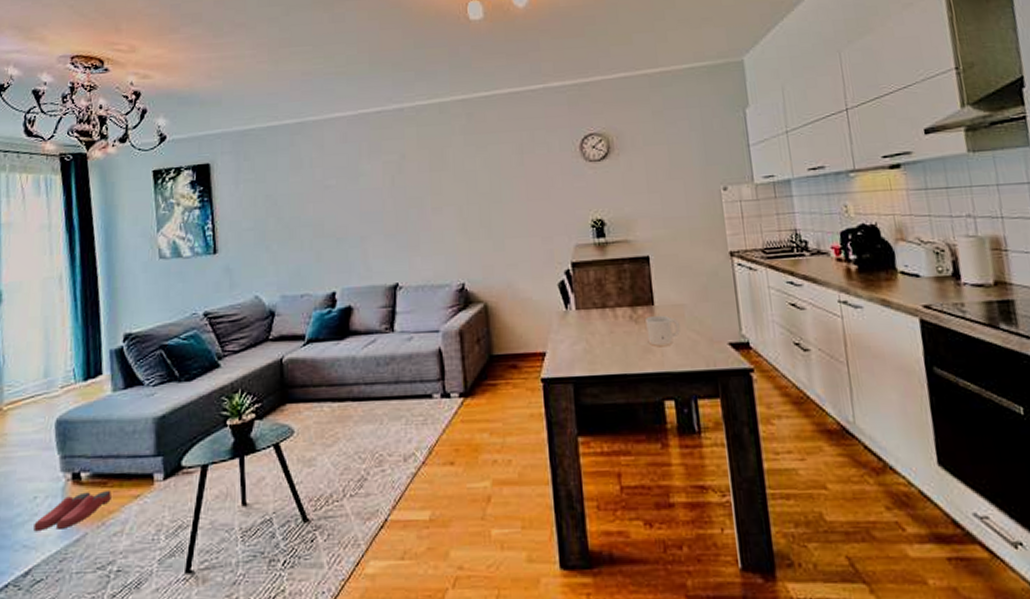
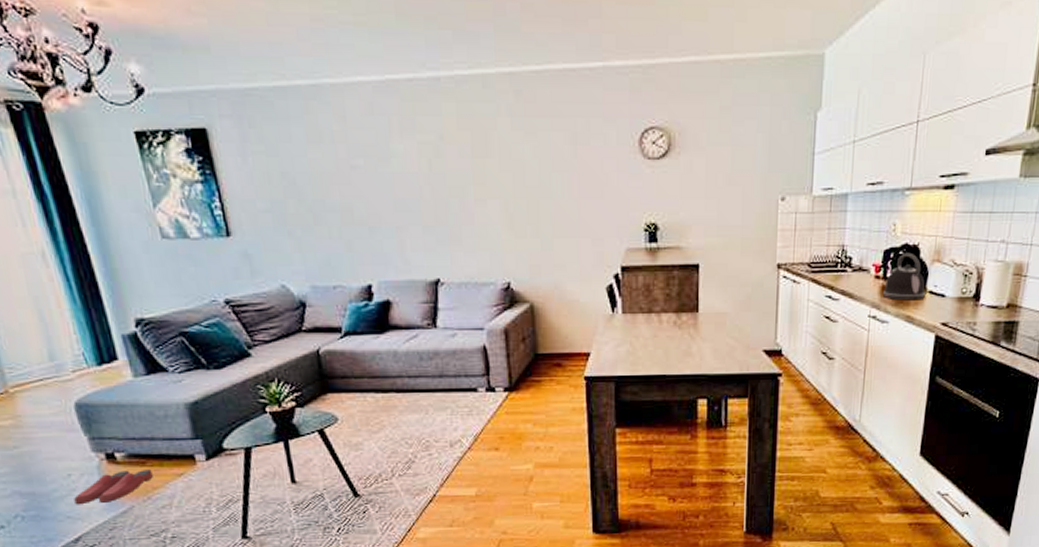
mug: present [645,315,681,347] -> none [689,322,720,352]
kettle: none [848,233,897,283] -> present [882,252,925,301]

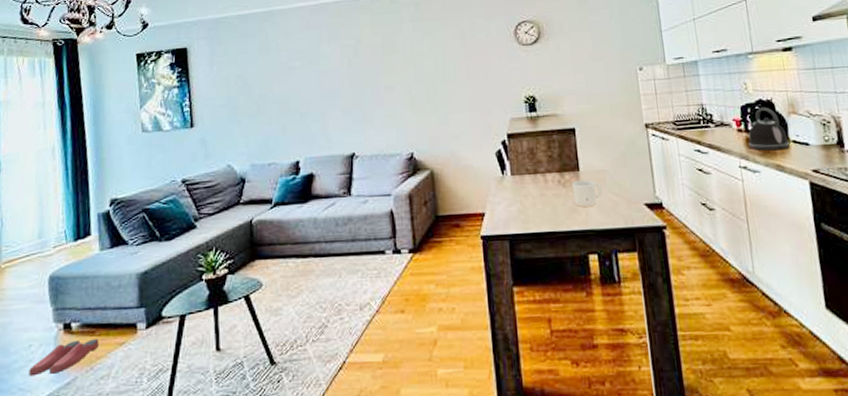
mug: none [689,322,720,352] -> present [572,179,603,208]

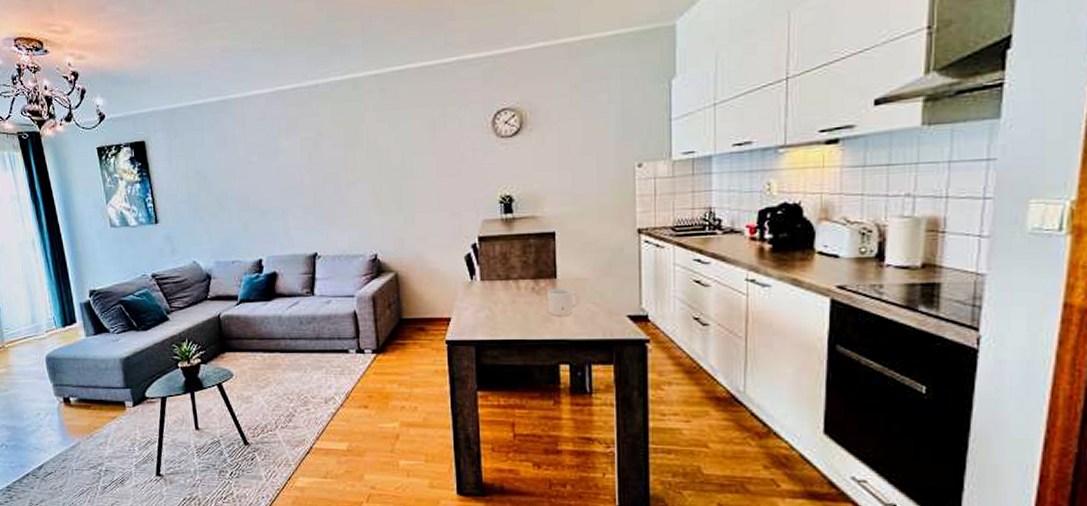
slippers: present [29,339,99,375] -> none [40,412,95,438]
kettle: present [748,107,790,151] -> none [760,212,813,263]

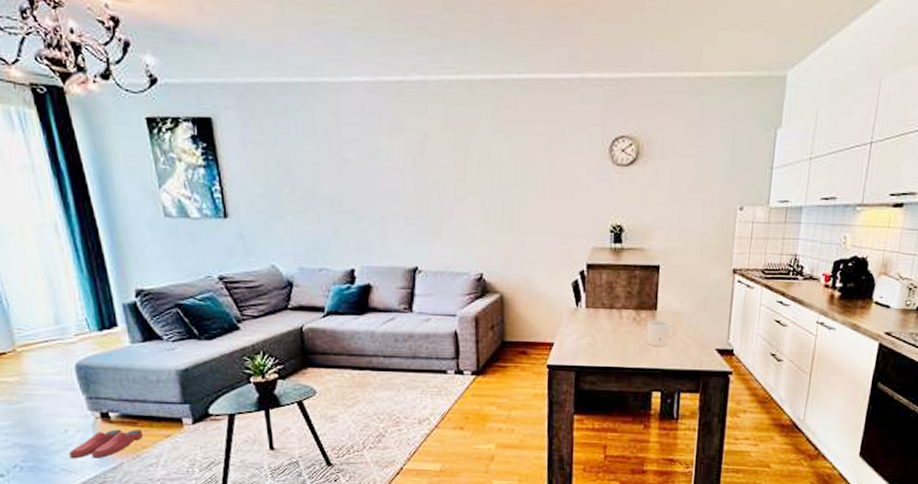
slippers: none [40,412,95,438] -> present [69,429,143,458]

